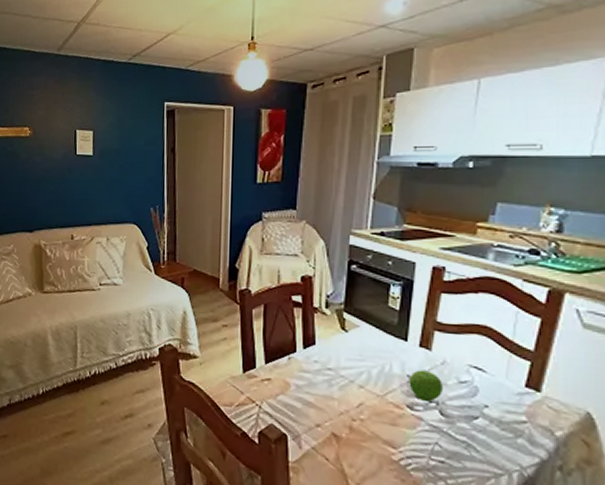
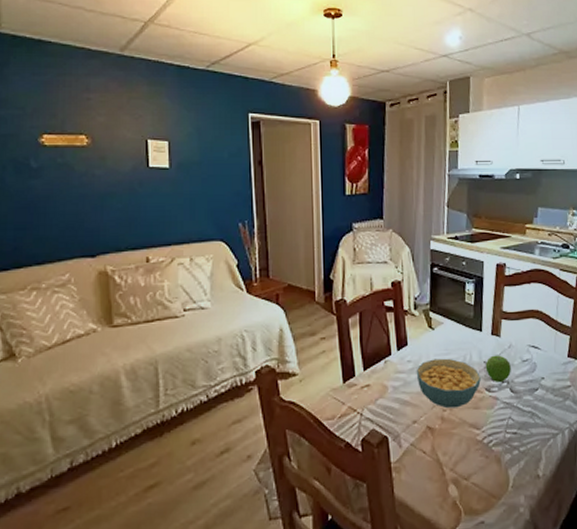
cereal bowl: none [323,363,402,420] -> present [416,358,481,409]

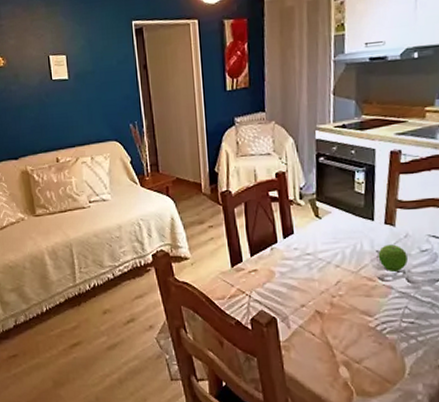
cereal bowl: present [416,358,481,409] -> none [303,246,373,295]

